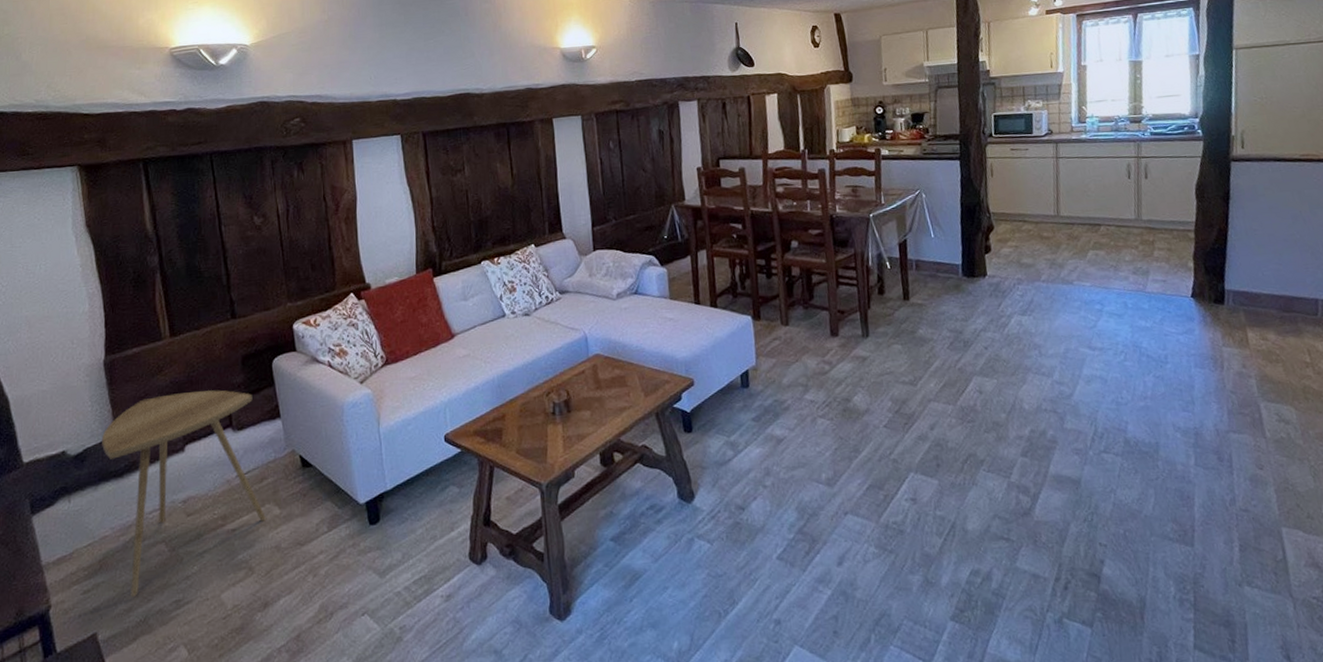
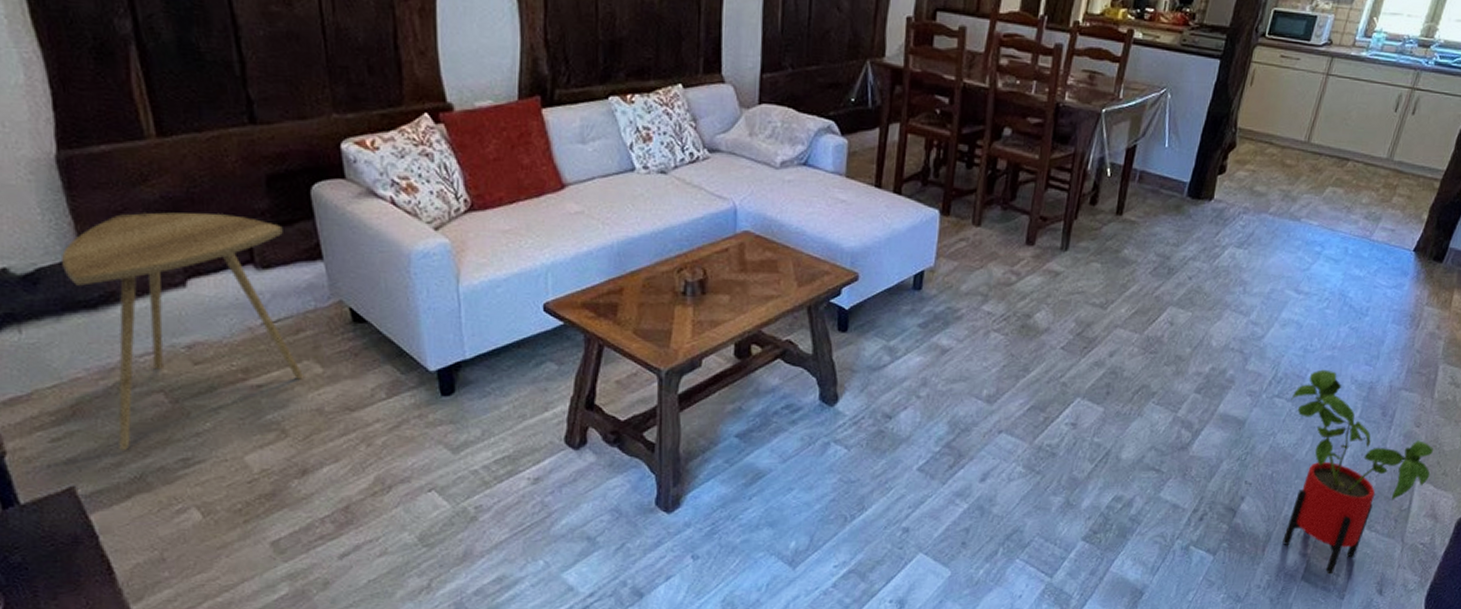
house plant: none [1118,420,1295,641] -> present [1282,369,1434,575]

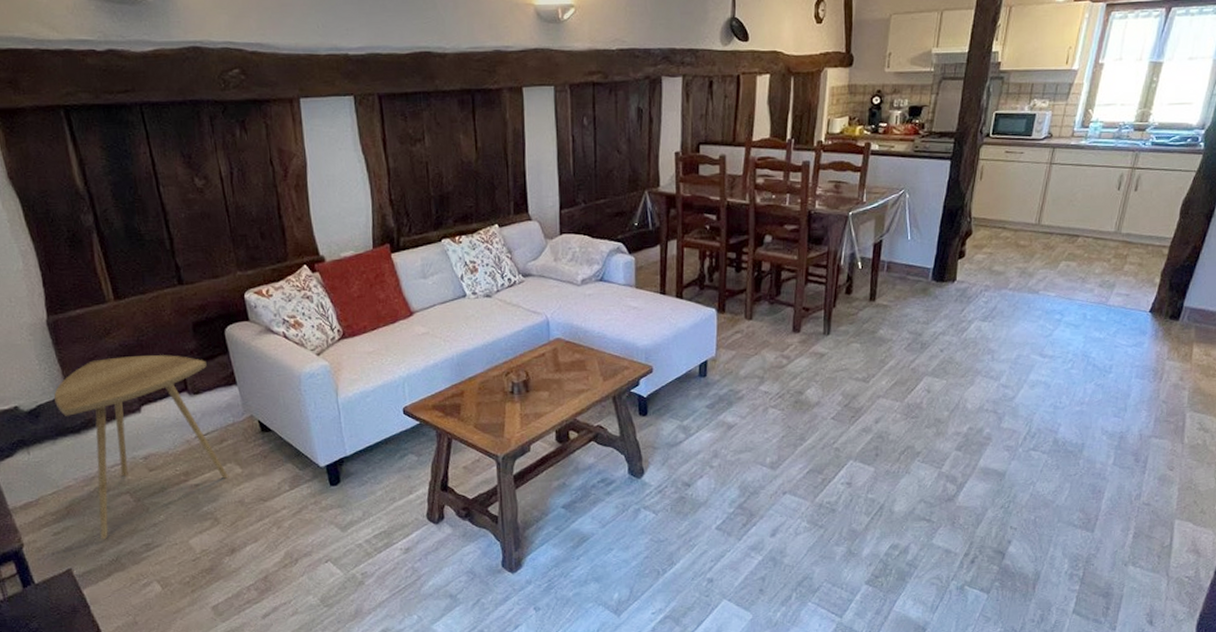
house plant: present [1282,369,1434,575] -> none [1046,423,1190,608]

